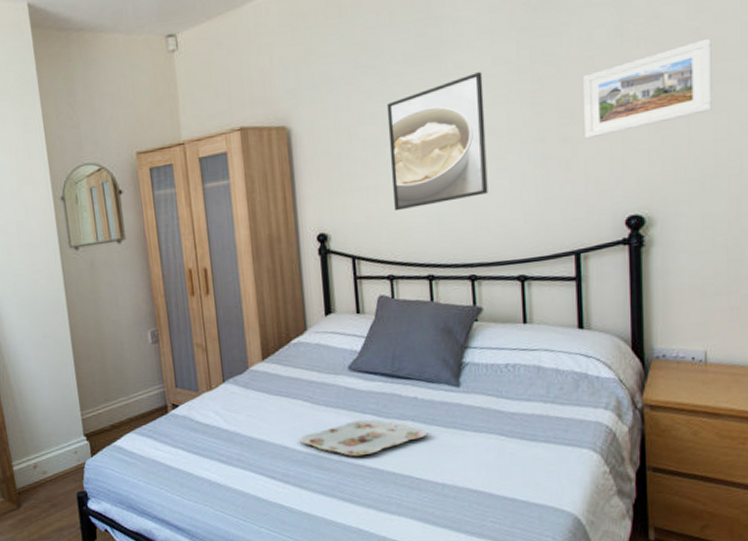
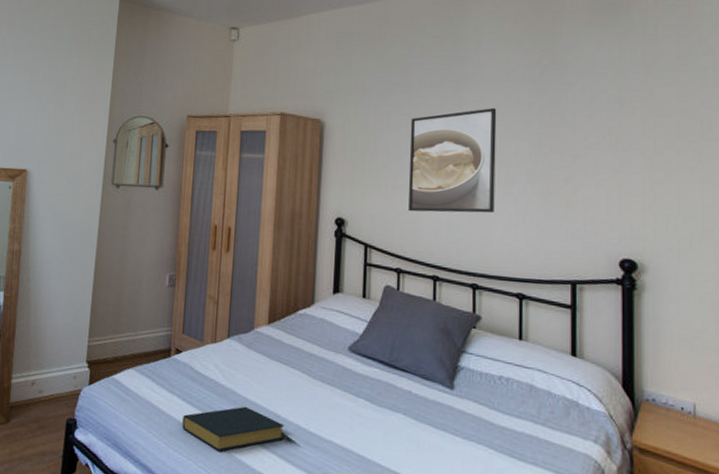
hardback book: none [191,445,296,492] -> present [182,406,285,452]
serving tray: present [300,419,428,457] -> none [293,402,419,441]
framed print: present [582,37,714,139] -> none [584,119,701,184]

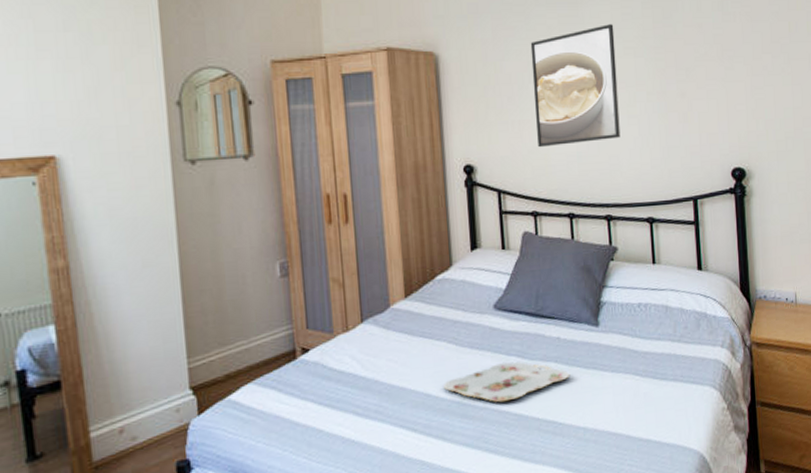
hardback book: present [182,406,285,452] -> none [322,393,439,450]
serving tray: none [293,402,419,441] -> present [444,362,571,403]

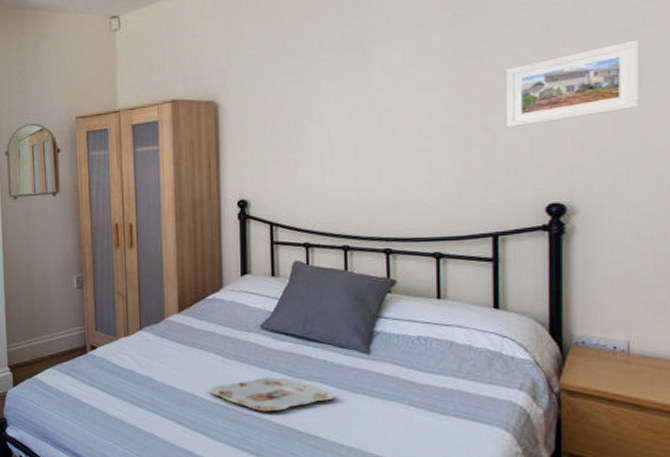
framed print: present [530,24,621,148] -> none [311,61,407,184]
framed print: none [694,22,791,96] -> present [505,39,641,128]

